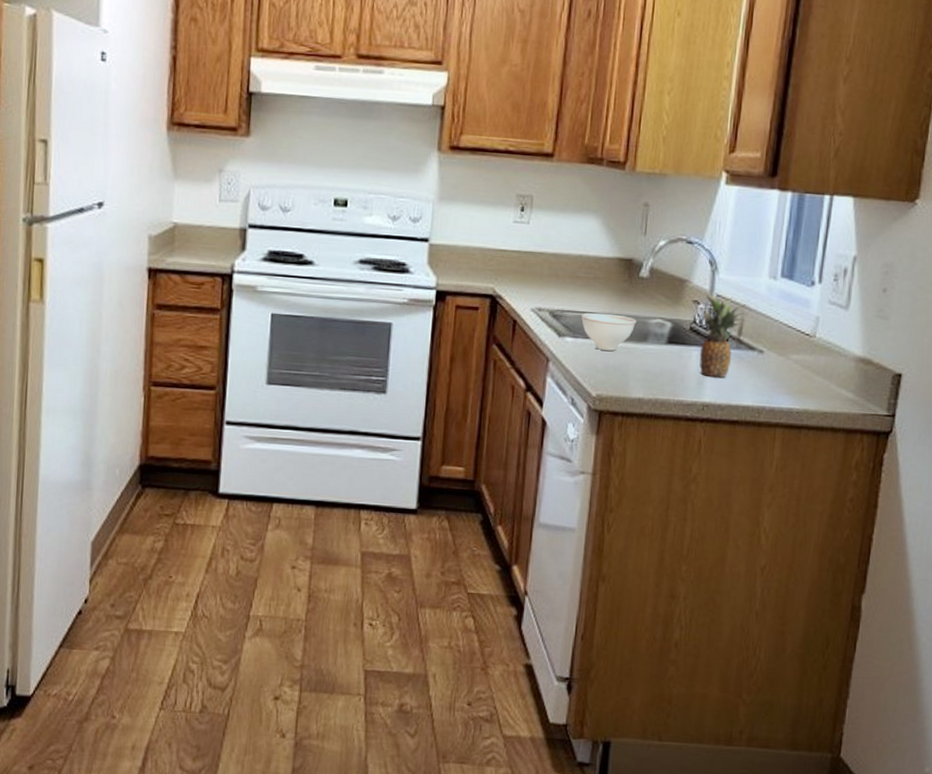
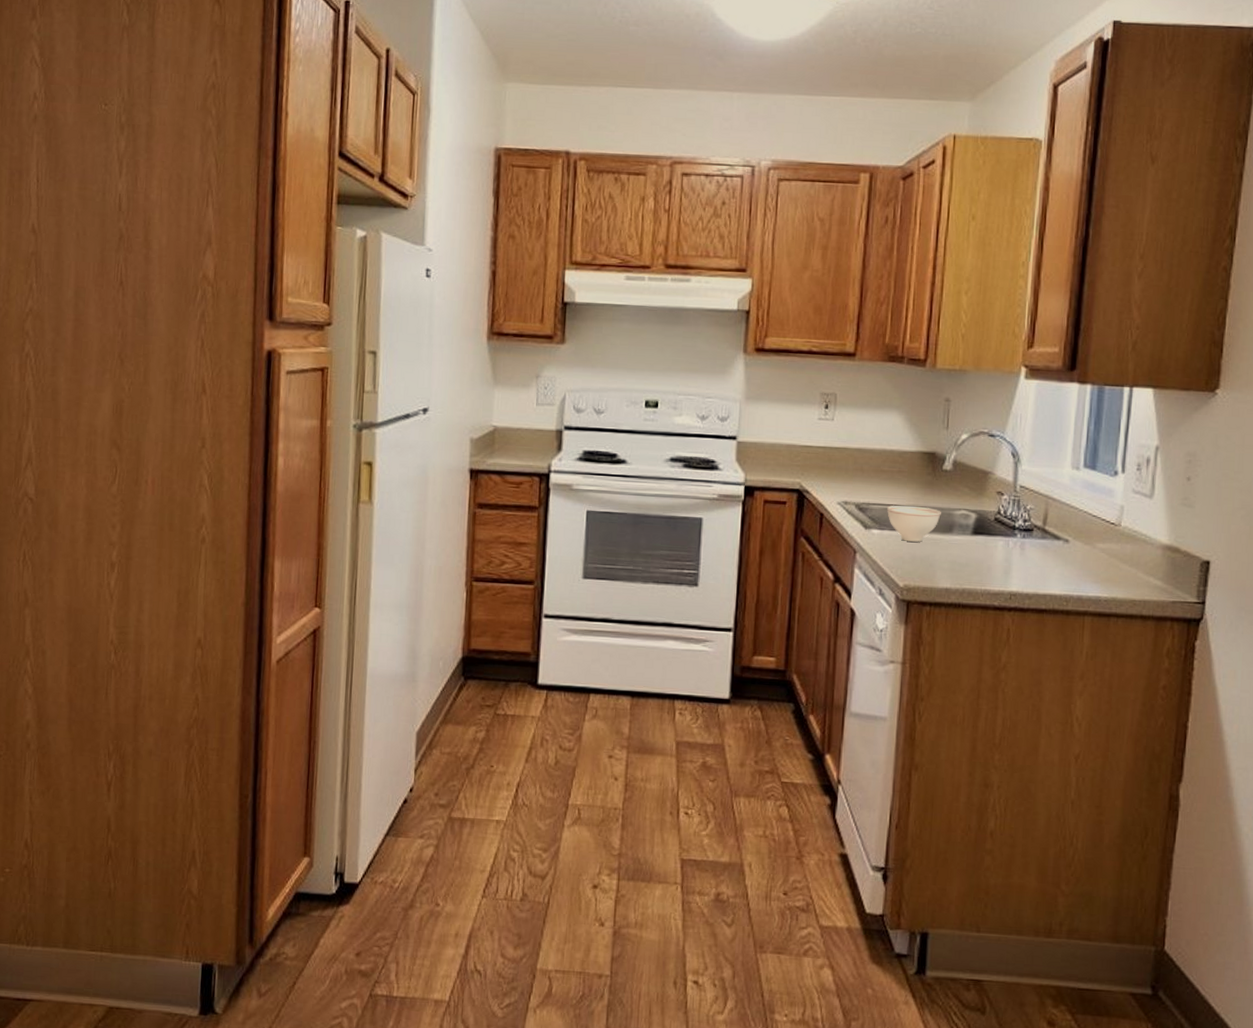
fruit: present [699,292,750,378] -> none [1005,483,1054,568]

